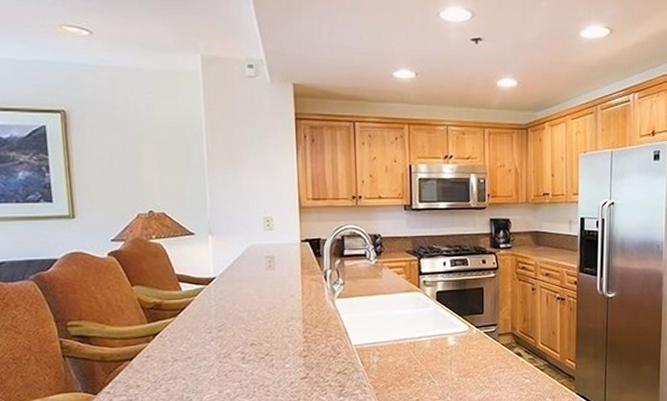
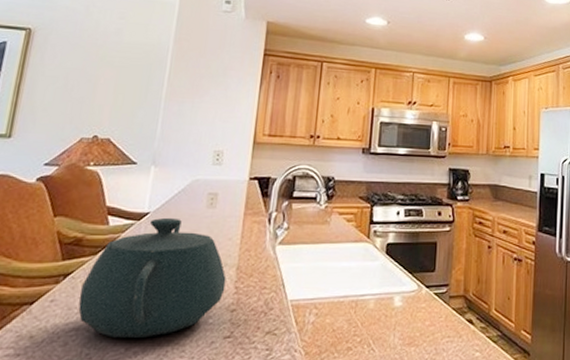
teapot: none [170,280,295,383] -> present [78,217,226,338]

